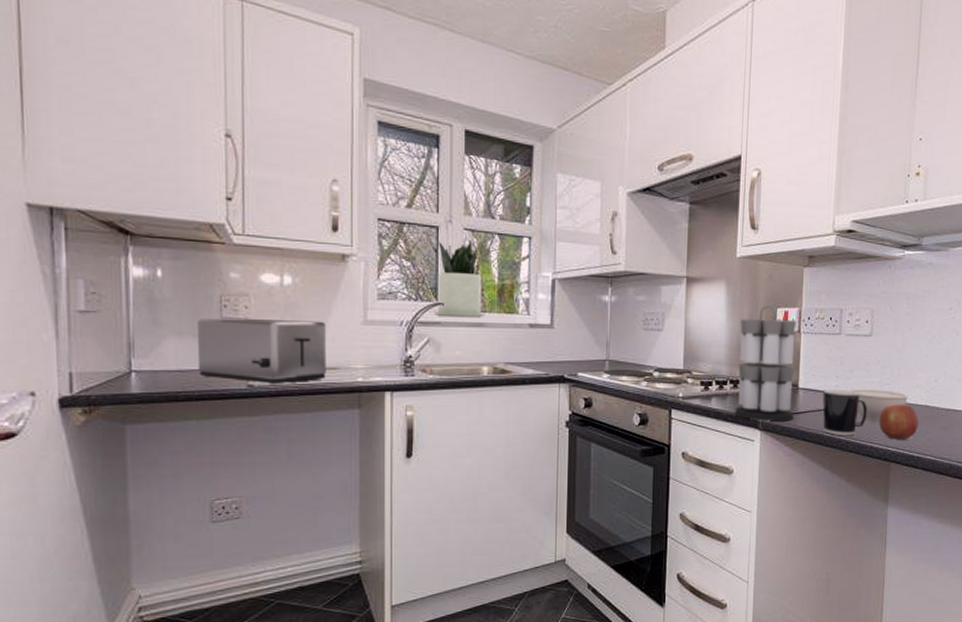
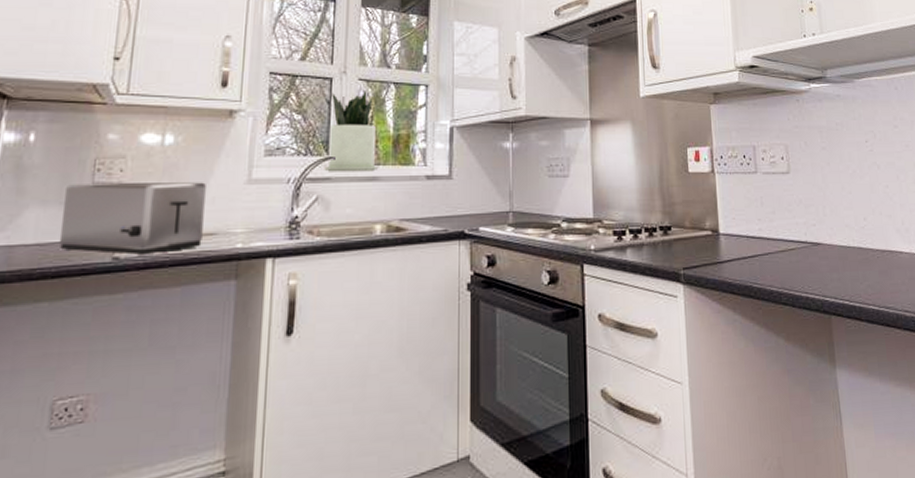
spice rack: present [735,304,797,421] -> none [650,144,717,274]
mug: present [822,389,868,436] -> none [745,233,798,287]
bowl: present [847,388,909,426] -> none [772,230,839,274]
fruit: present [879,403,919,440] -> none [810,245,855,288]

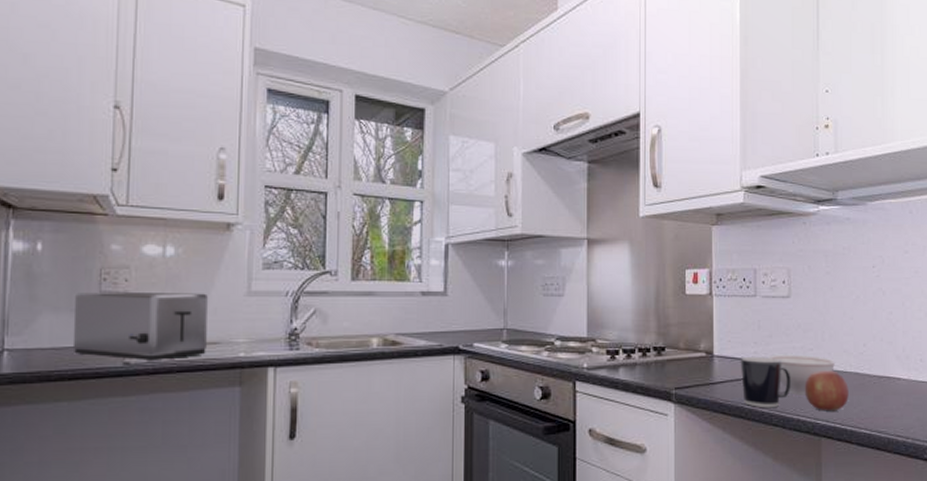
planter: present [324,91,379,172] -> none [321,206,375,287]
mug: none [745,233,798,287] -> present [740,356,792,408]
bowl: none [772,230,839,274] -> present [767,354,836,397]
fruit: none [810,245,855,288] -> present [804,370,849,411]

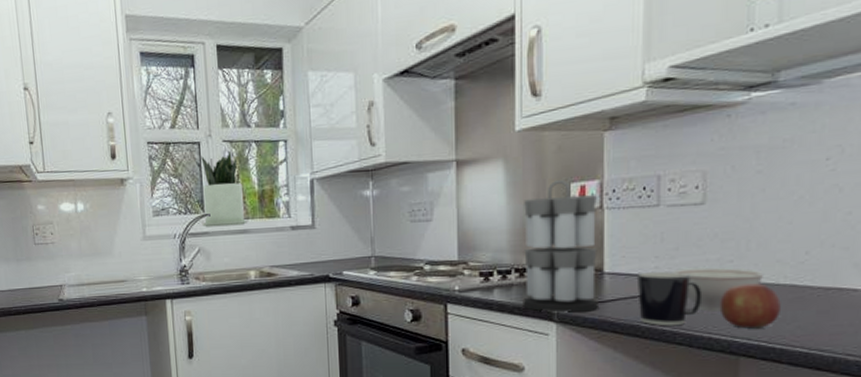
toaster: present [72,292,208,362] -> none [17,240,117,298]
planter: none [321,206,375,287] -> present [201,151,248,228]
spice rack: none [645,265,710,393] -> present [523,179,598,313]

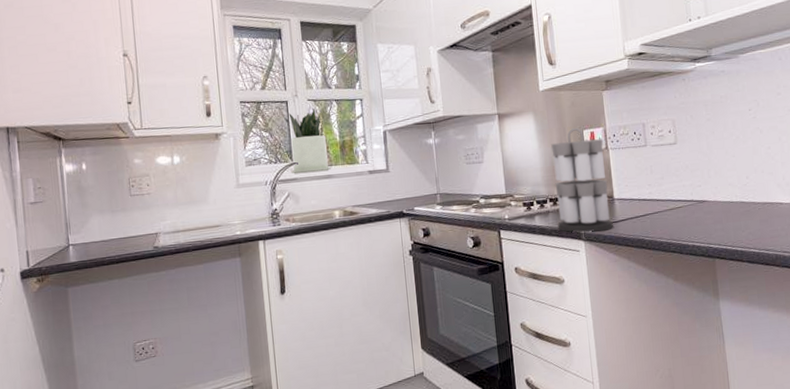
mug: present [636,271,703,327] -> none [637,196,685,239]
bowl: present [671,267,765,313] -> none [661,191,723,226]
fruit: present [719,283,781,329] -> none [696,201,737,236]

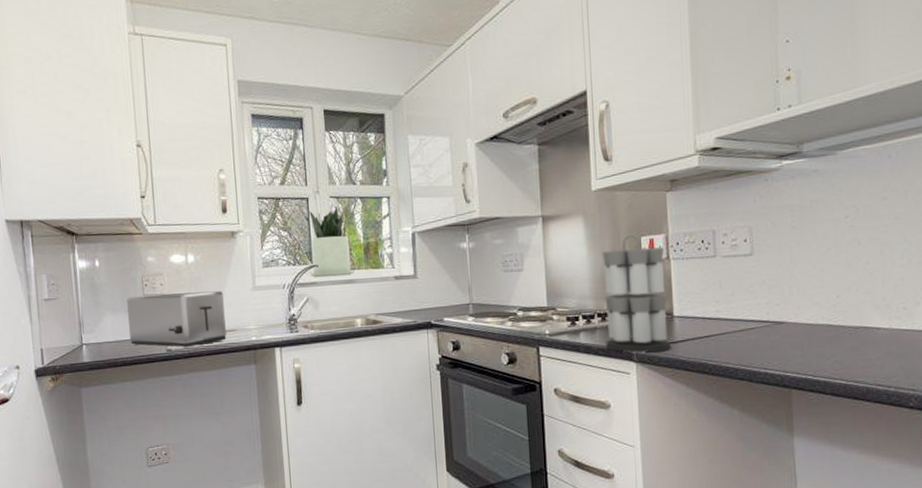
toaster: none [113,189,212,245] -> present [126,291,227,348]

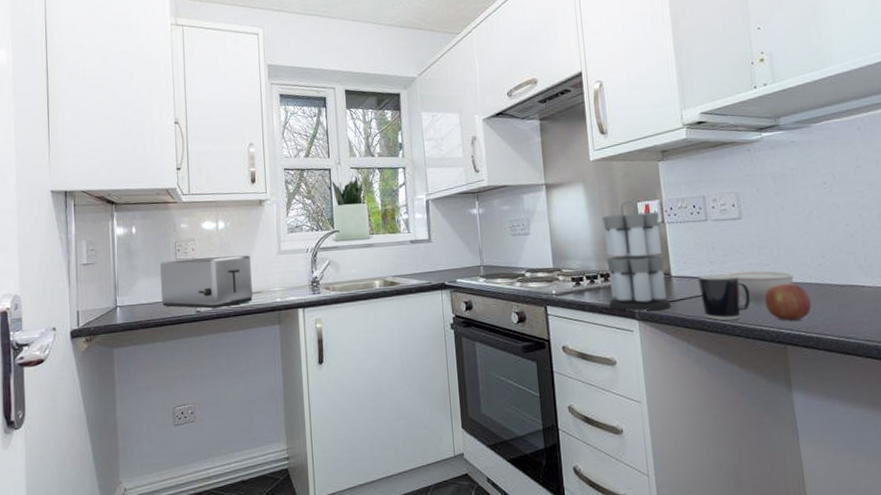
mug: none [701,314,757,364] -> present [697,274,751,321]
bowl: none [730,310,806,351] -> present [724,270,795,308]
fruit: none [771,324,821,364] -> present [764,282,812,321]

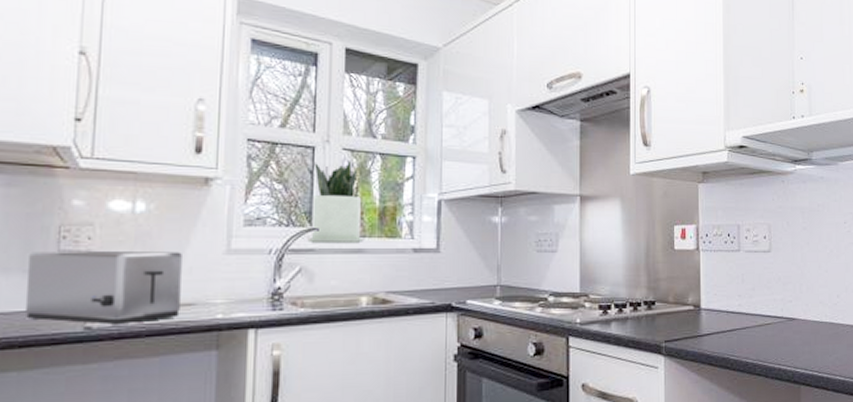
spice rack: present [602,199,671,312] -> none [636,221,697,346]
mug: present [697,274,751,321] -> none [725,308,773,359]
bowl: present [724,270,795,308] -> none [750,306,813,347]
fruit: present [764,282,812,321] -> none [785,321,825,360]

